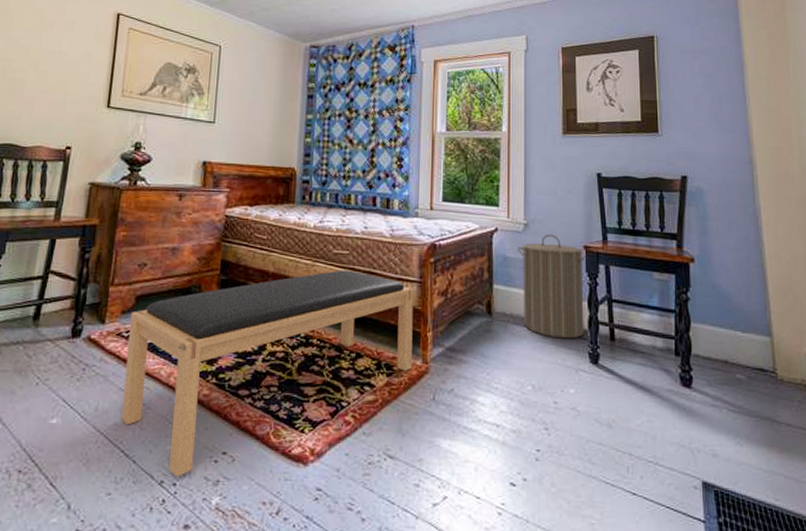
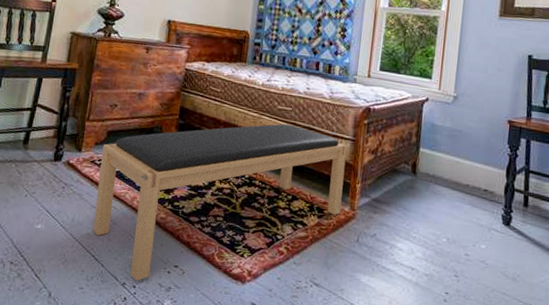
laundry hamper: present [518,234,588,339] -> none [445,107,511,202]

